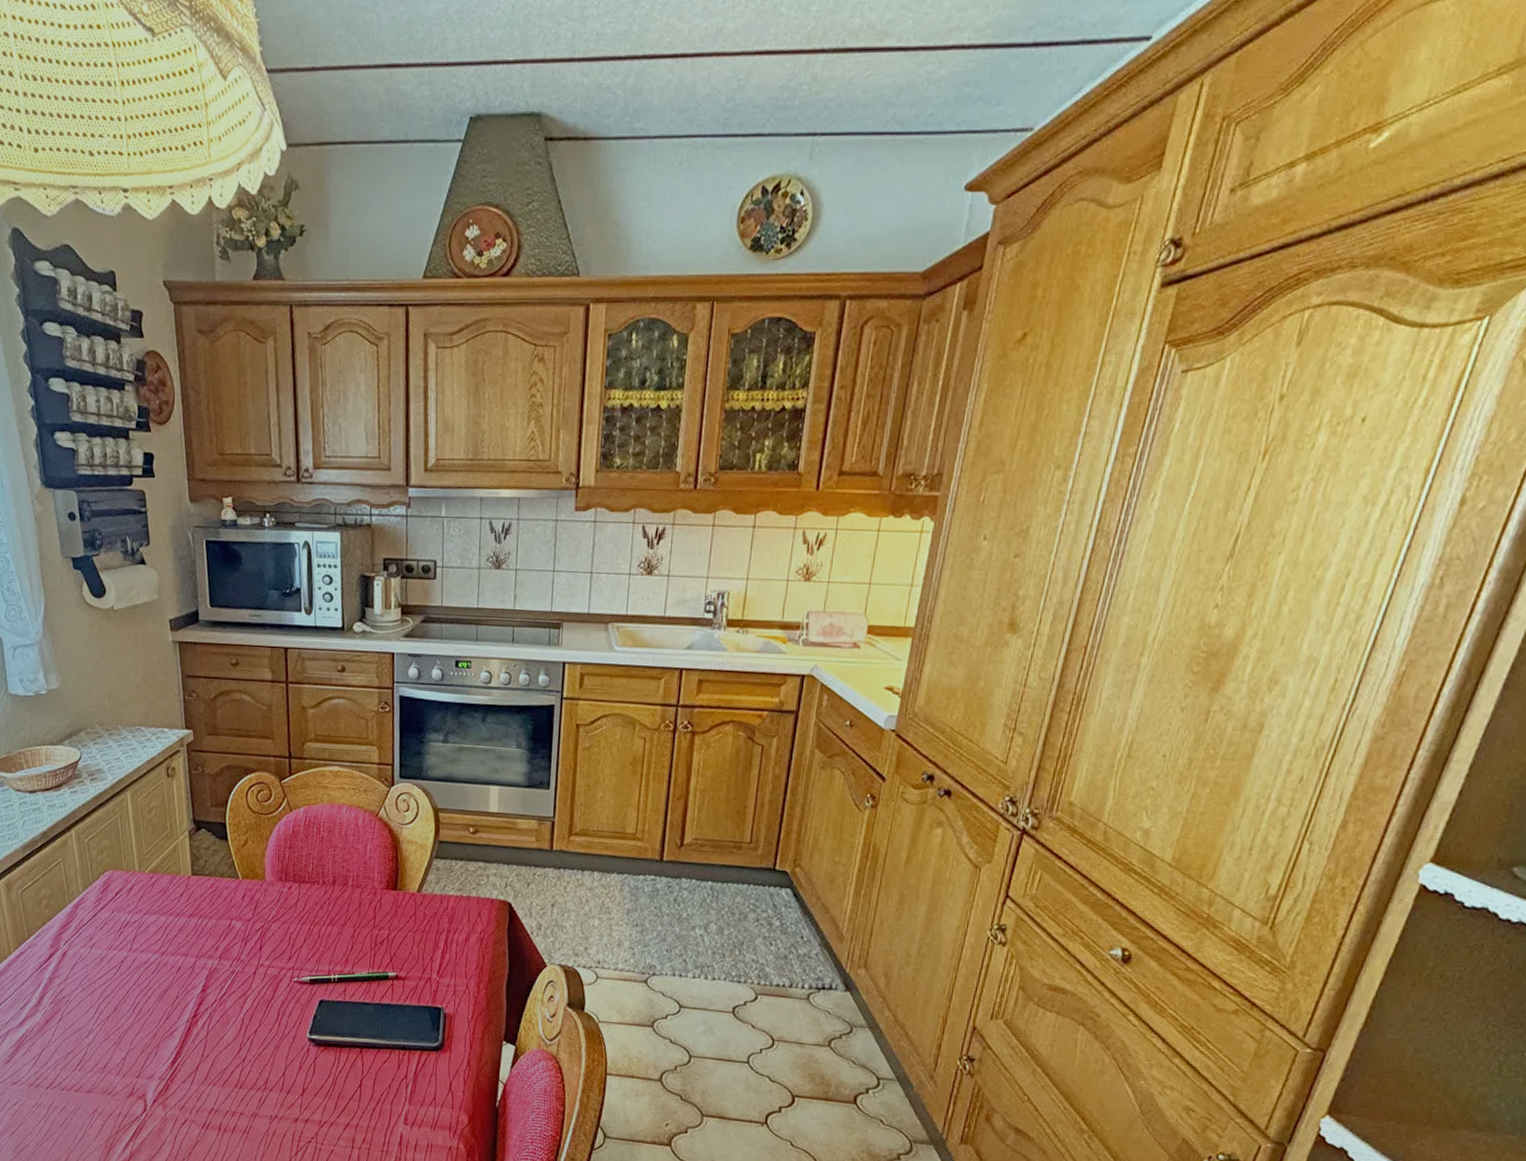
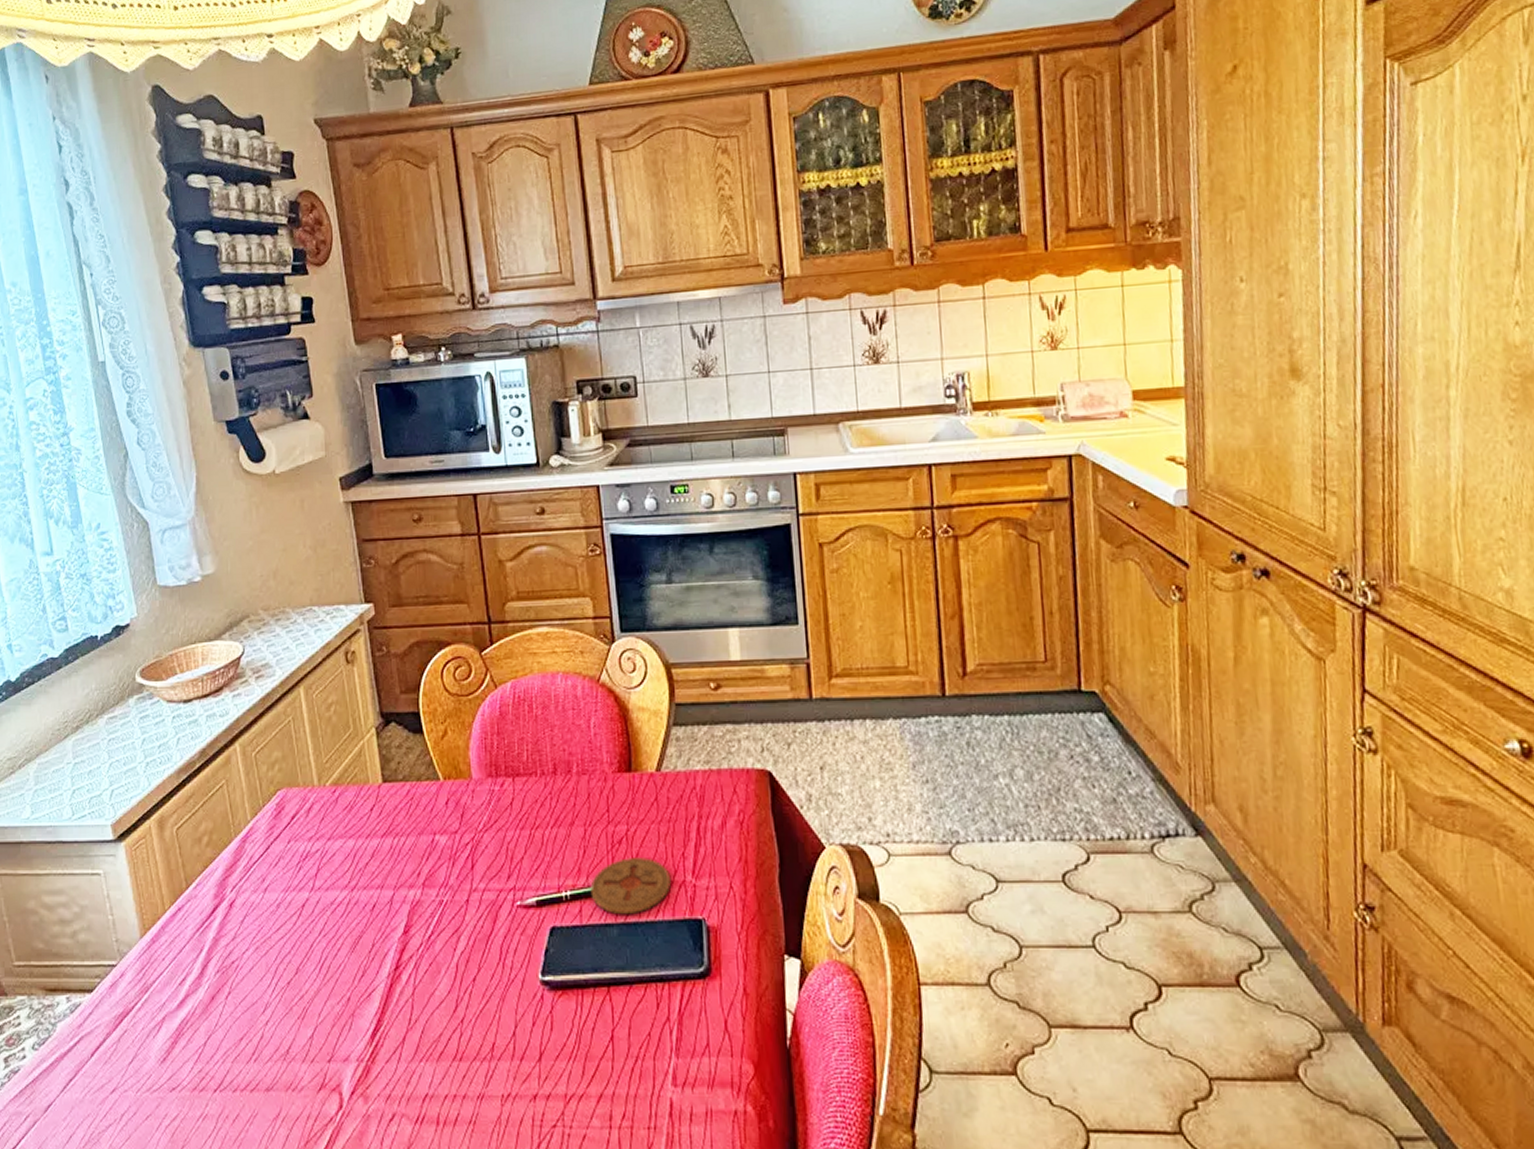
coaster: none [354,955,419,998] -> present [590,858,671,913]

